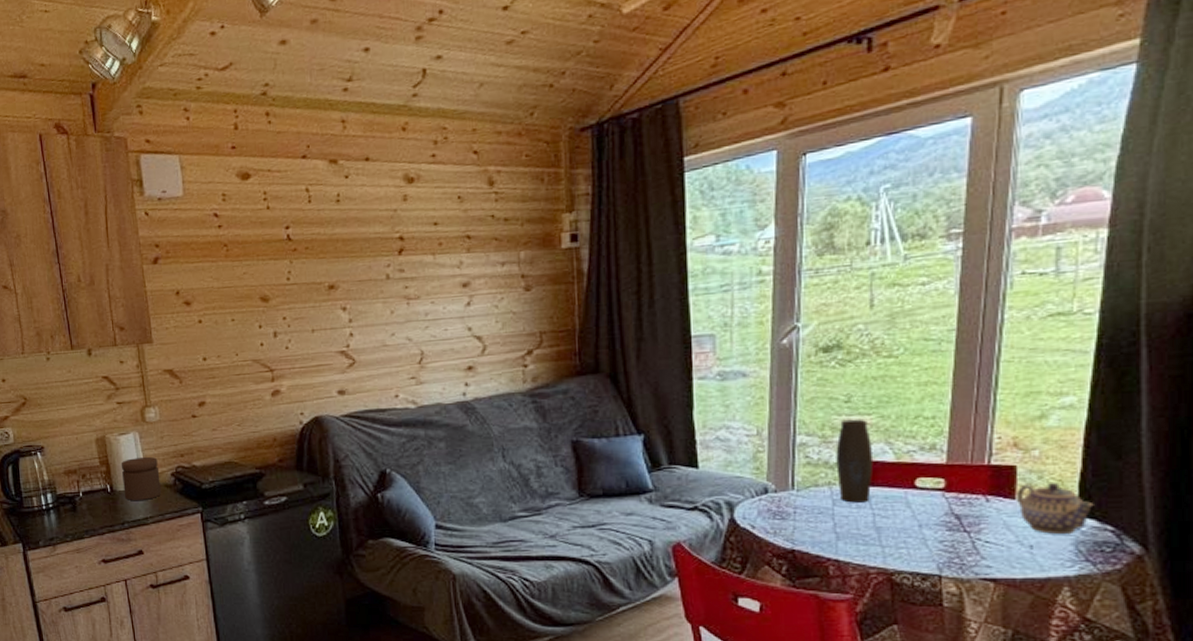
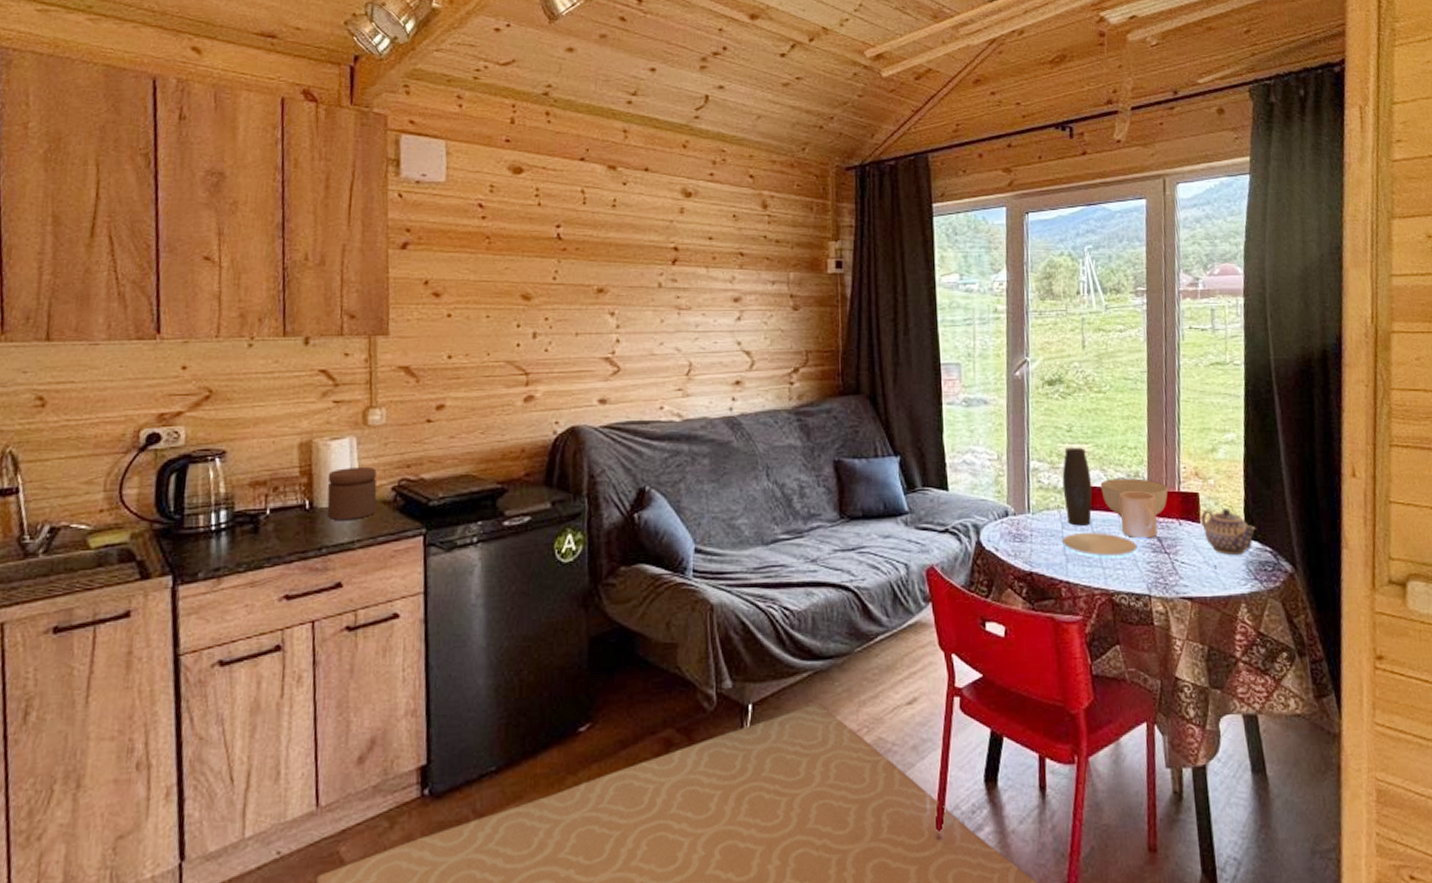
plate: none [831,510,928,535] -> present [1061,532,1138,557]
bowl: none [884,451,975,494] -> present [1100,478,1169,517]
cup: none [908,465,957,516] -> present [1120,491,1158,539]

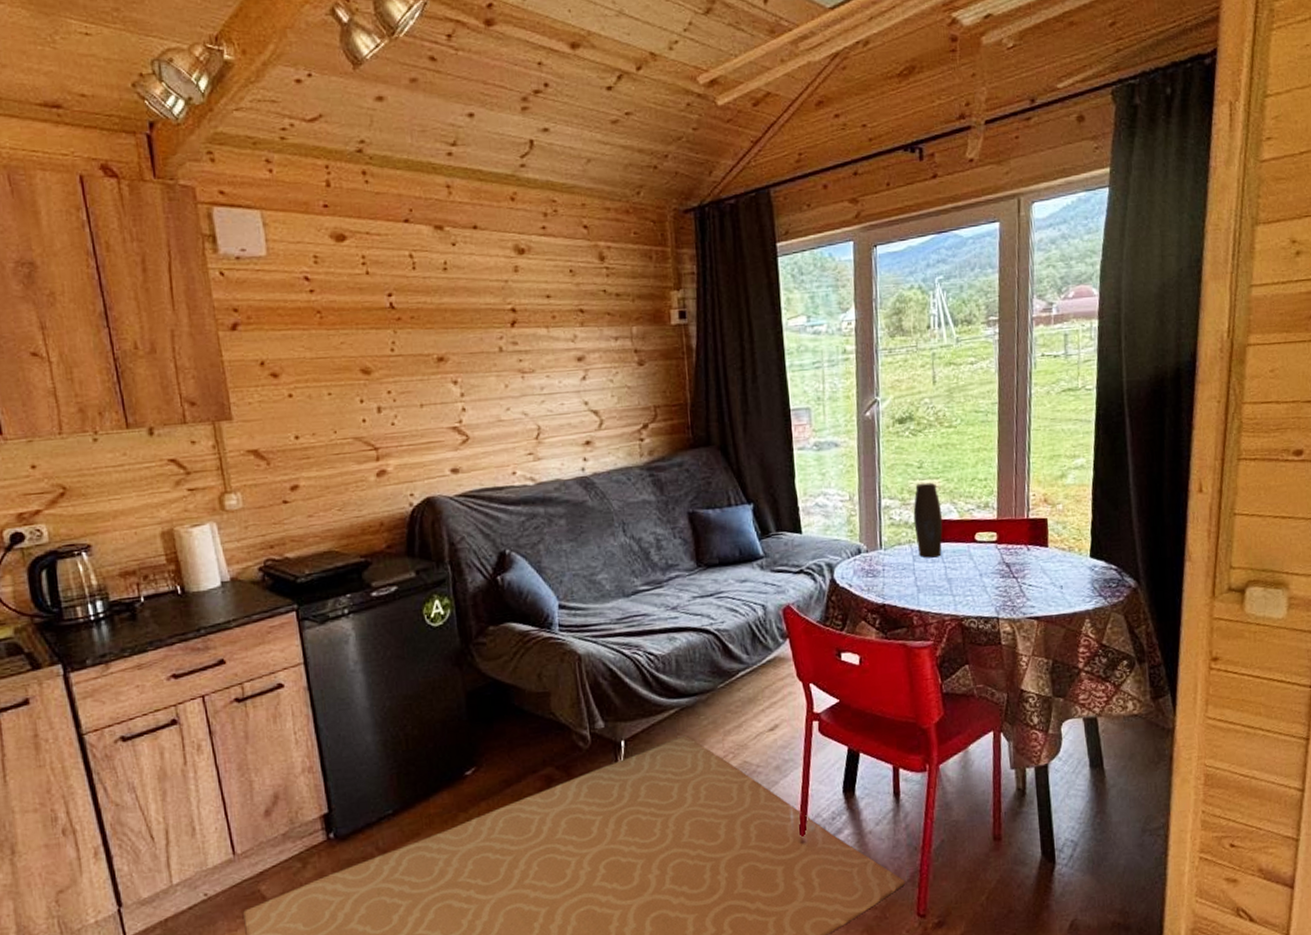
jar: present [326,466,377,521] -> none [194,550,246,603]
plate: present [1061,532,1138,557] -> none [912,562,987,585]
bowl: present [1100,478,1169,517] -> none [951,508,1018,547]
cup: present [1120,491,1158,539] -> none [970,521,1006,566]
teapot: present [1201,509,1256,556] -> none [1049,531,1102,575]

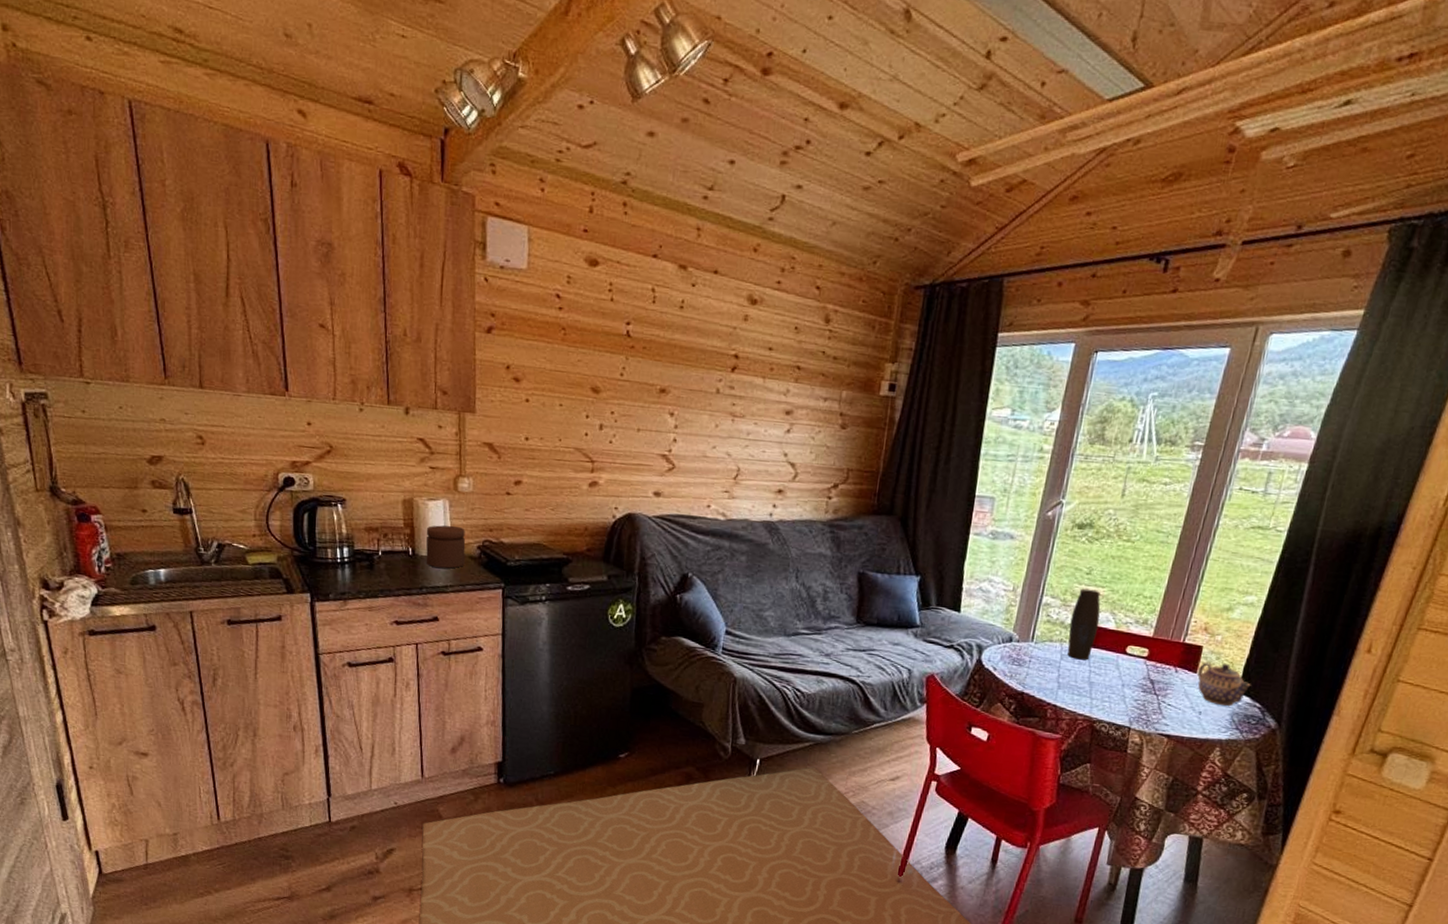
jar: none [194,550,246,603] -> present [426,525,466,569]
teapot: none [1049,531,1102,575] -> present [1197,662,1251,707]

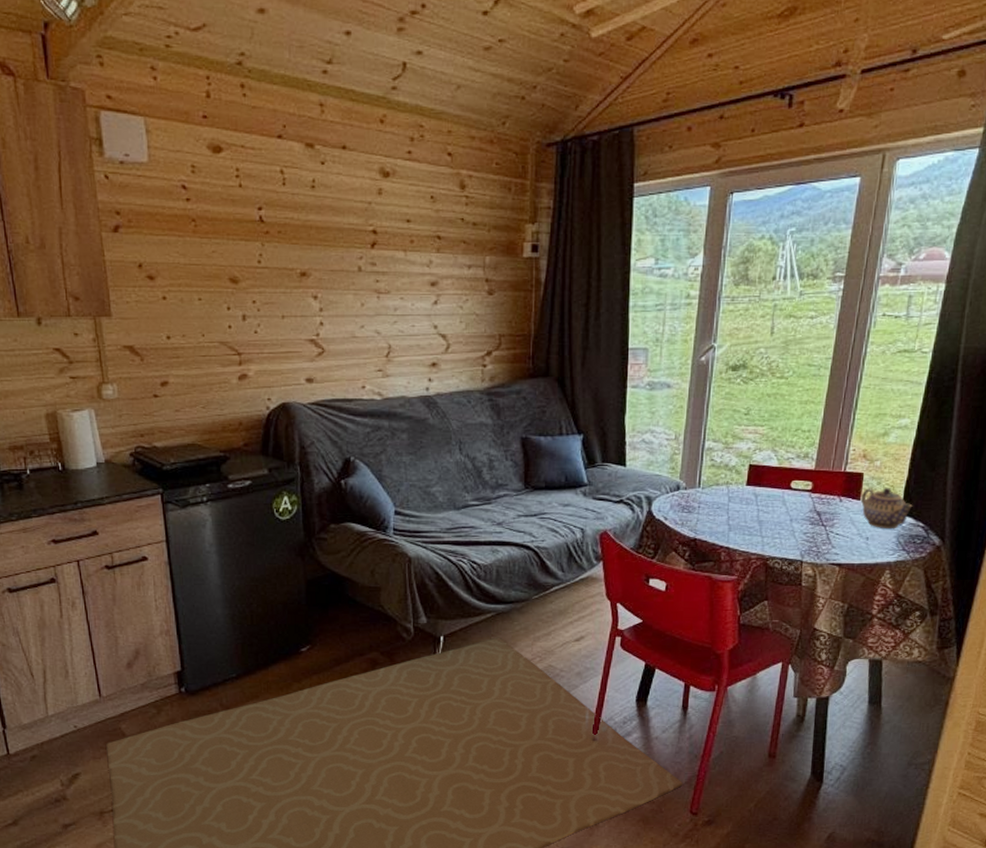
jar: present [426,525,466,569] -> none [74,435,118,481]
vase: present [1067,588,1101,660] -> none [733,429,763,500]

